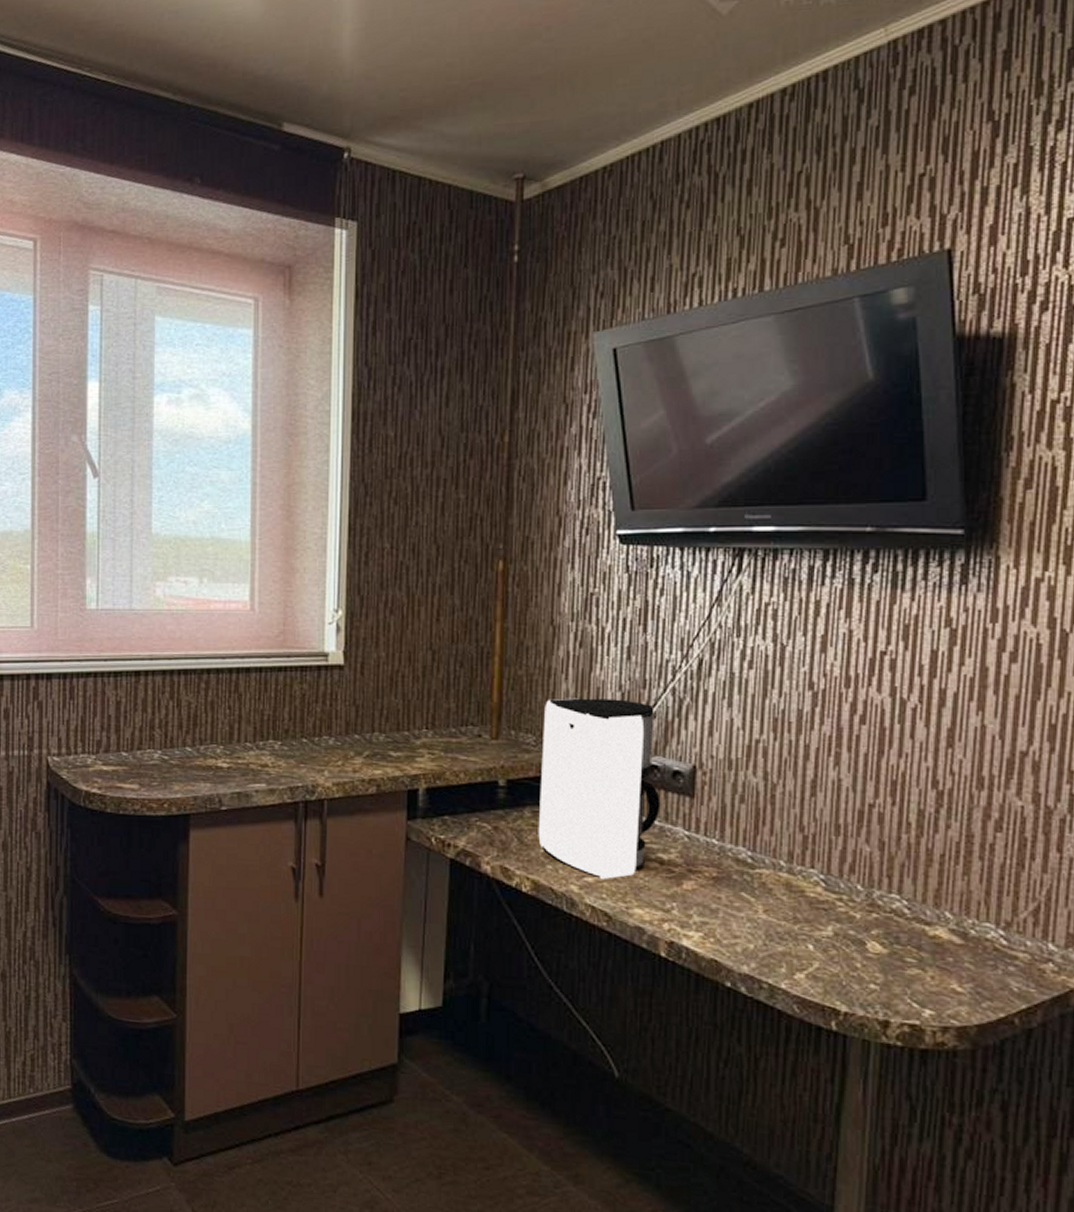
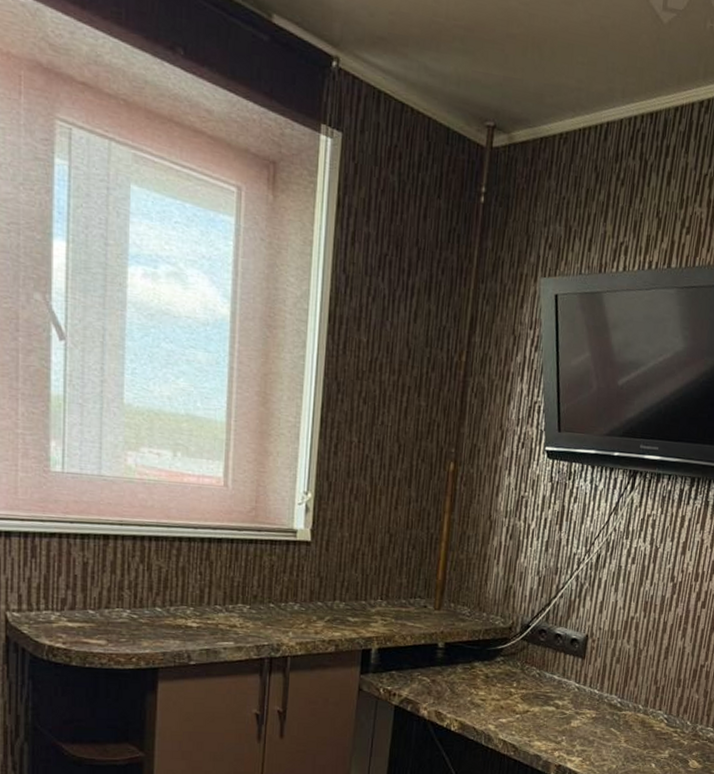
coffee maker: present [538,698,661,879] -> none [466,579,562,720]

